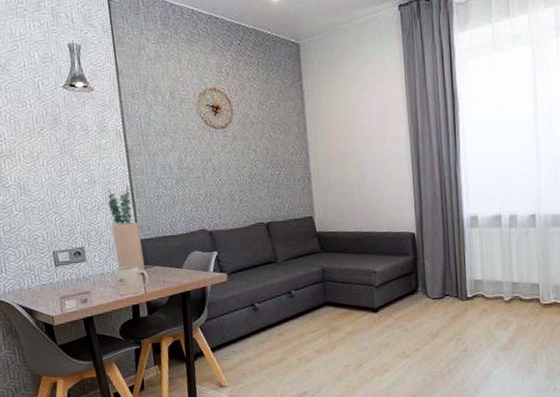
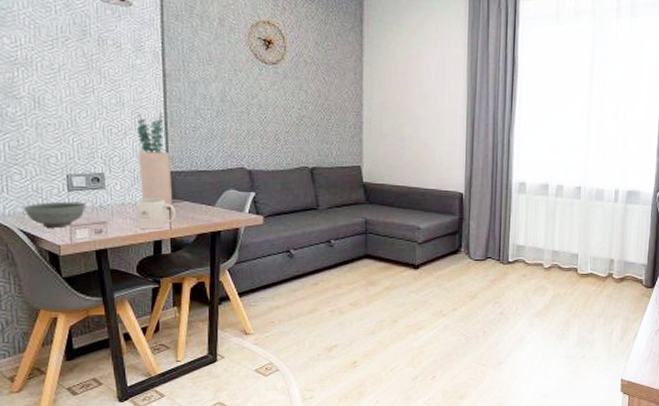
bowl: none [20,275,72,301] -> present [24,201,87,228]

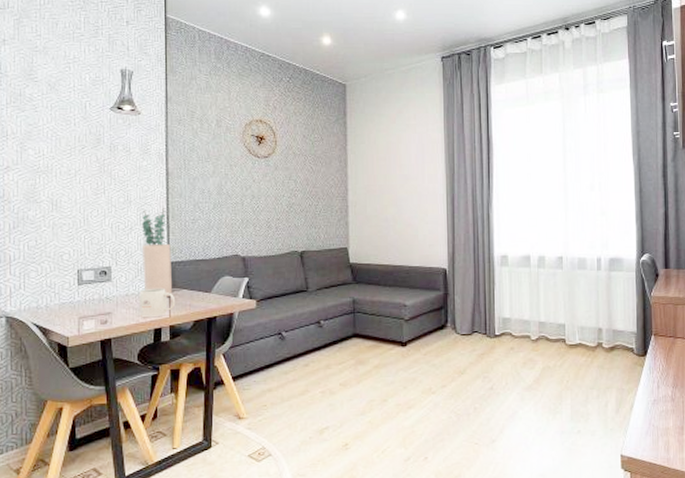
bowl: present [24,201,87,228] -> none [38,294,94,321]

